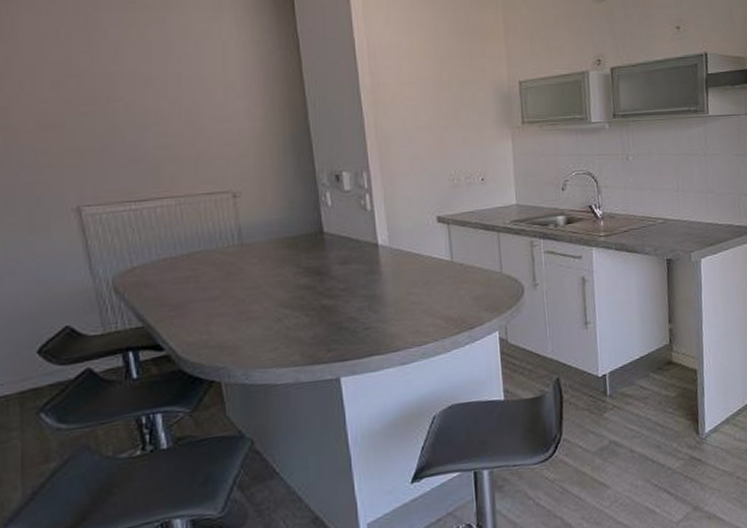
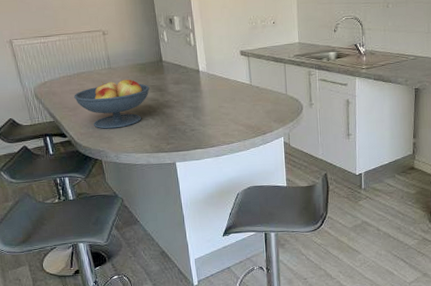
fruit bowl: none [180,260,303,335] -> present [74,79,150,129]

